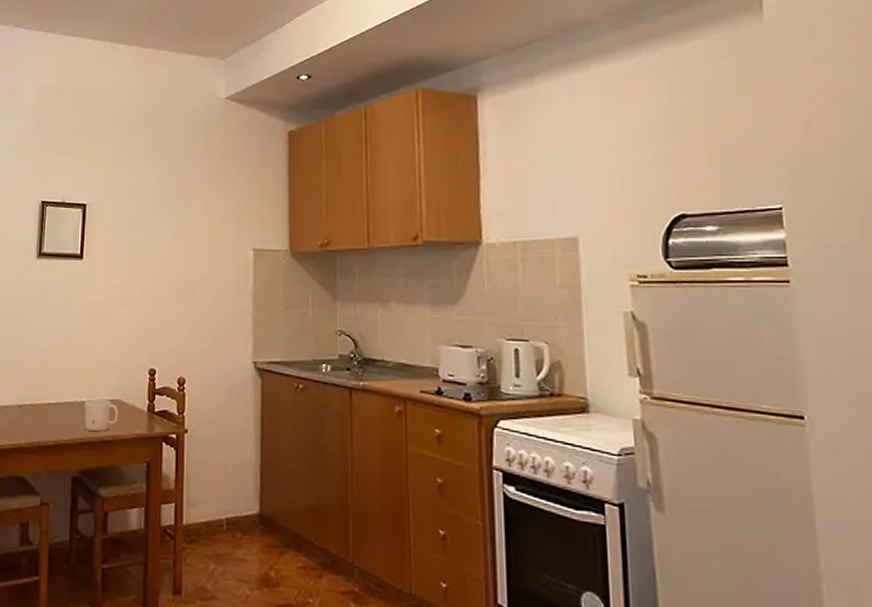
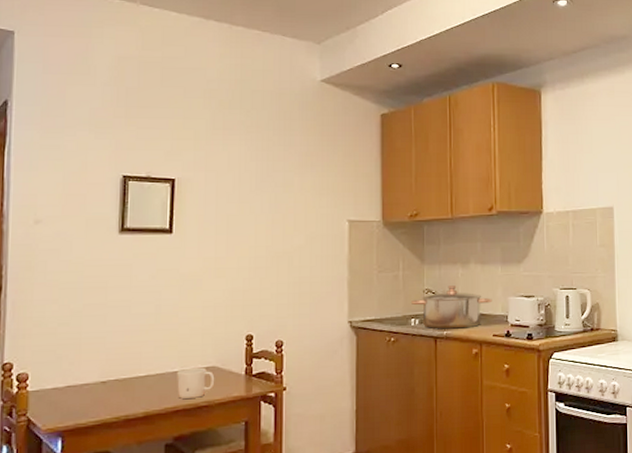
cooking pot: none [321,328,419,380] -> present [410,285,492,329]

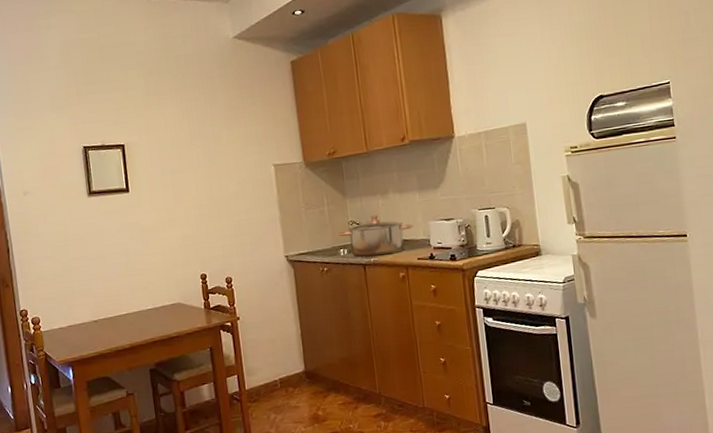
mug: present [177,367,215,400] -> none [150,304,182,332]

